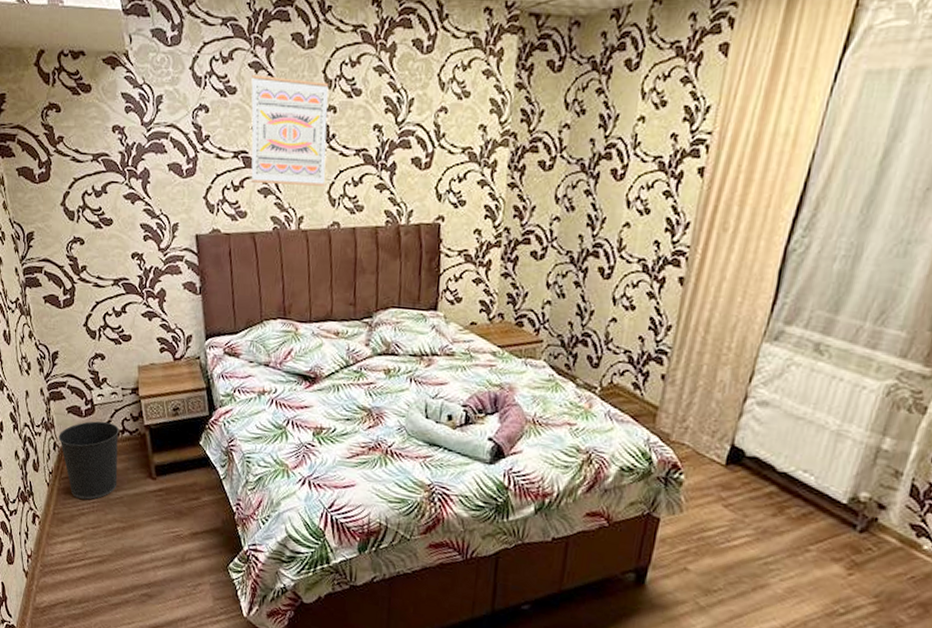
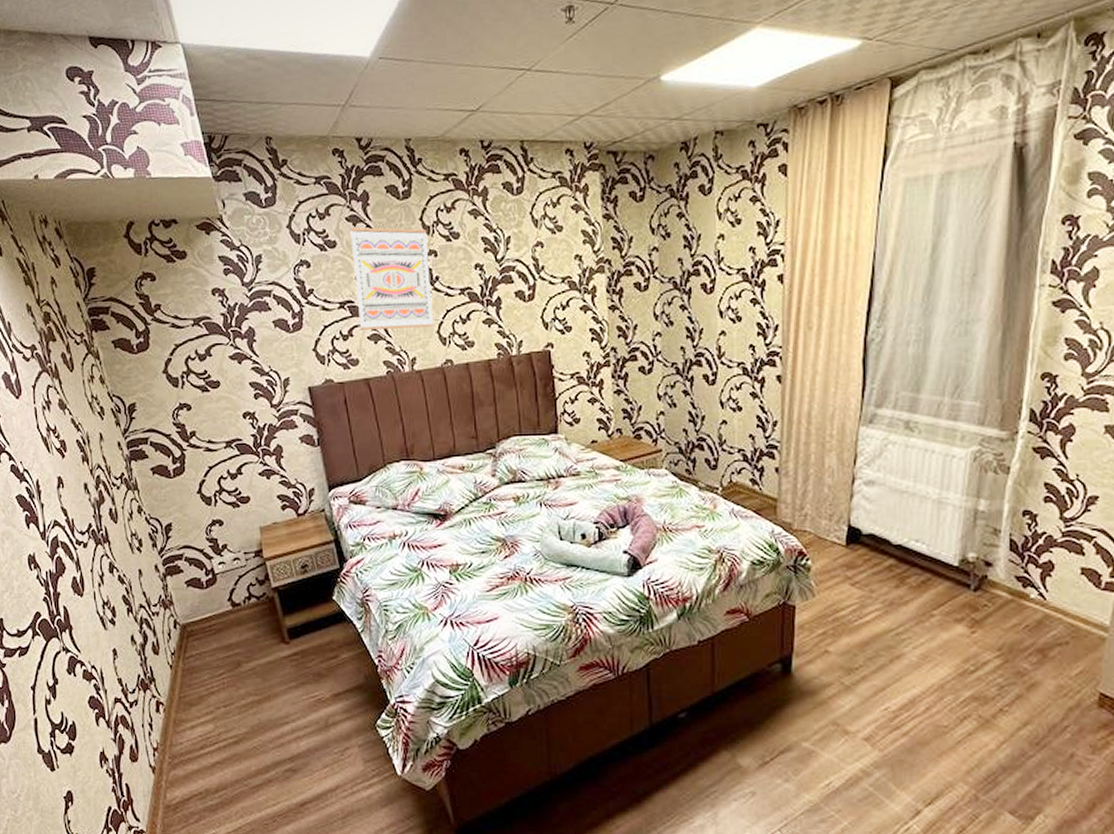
wastebasket: present [58,421,120,500] -> none [178,590,248,677]

